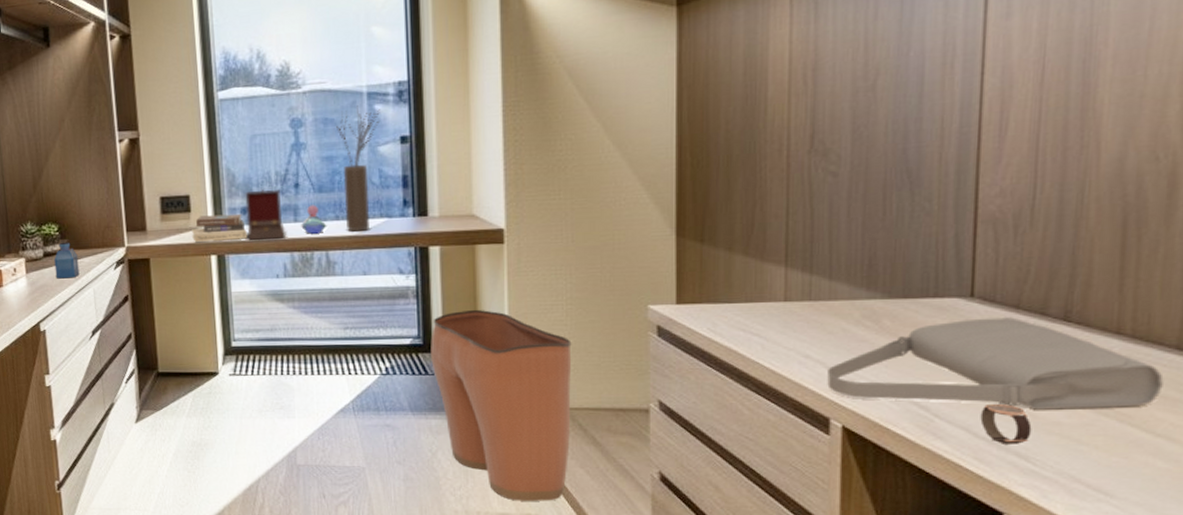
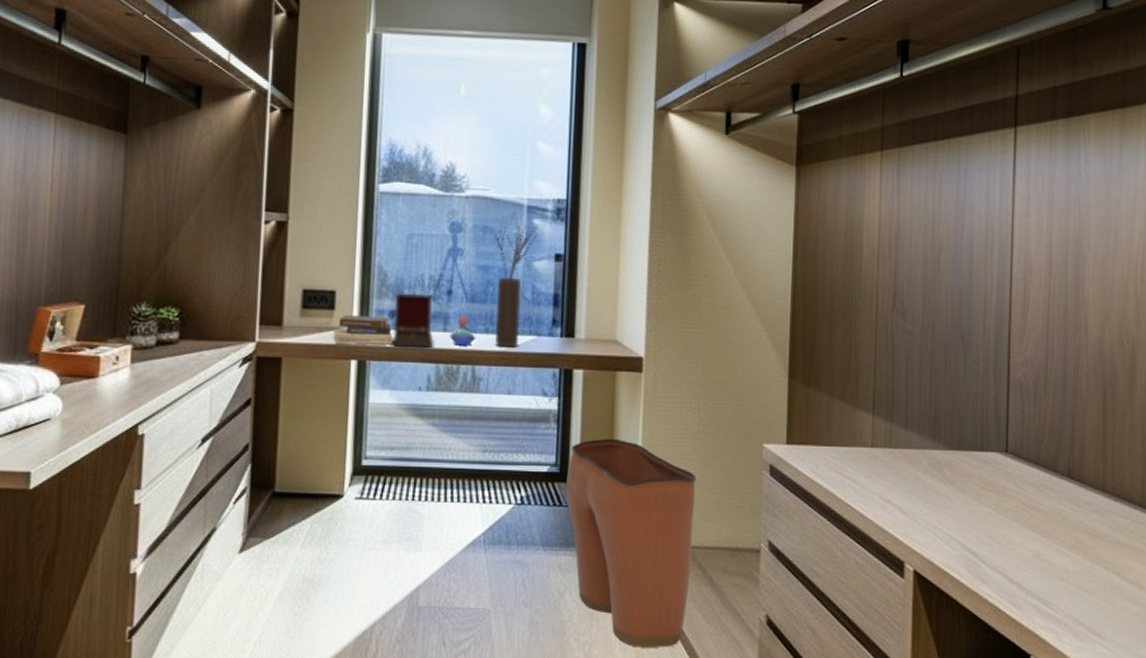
perfume bottle: present [54,238,80,279] -> none [167,325,198,374]
shoulder bag: present [827,317,1164,410] -> none [903,472,1133,558]
watch: present [980,403,1032,444] -> none [1013,551,1049,589]

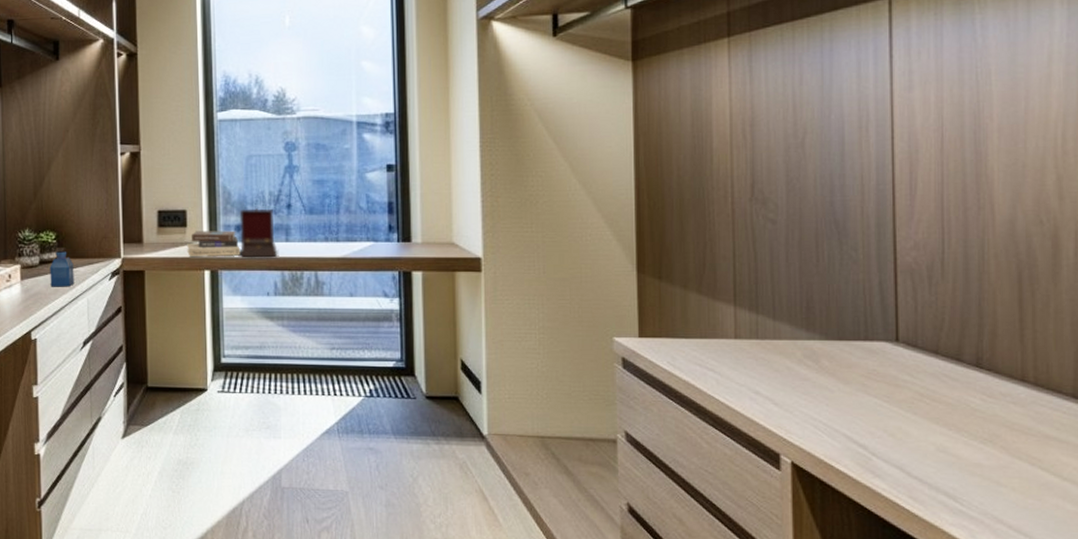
perfume bottle: none [167,325,198,374] -> present [50,246,74,287]
perfume bottle: present [450,315,476,346] -> none [292,226,317,254]
vase: present [495,217,538,349] -> none [327,133,368,255]
laundry basket: present [566,438,697,648] -> none [413,334,545,531]

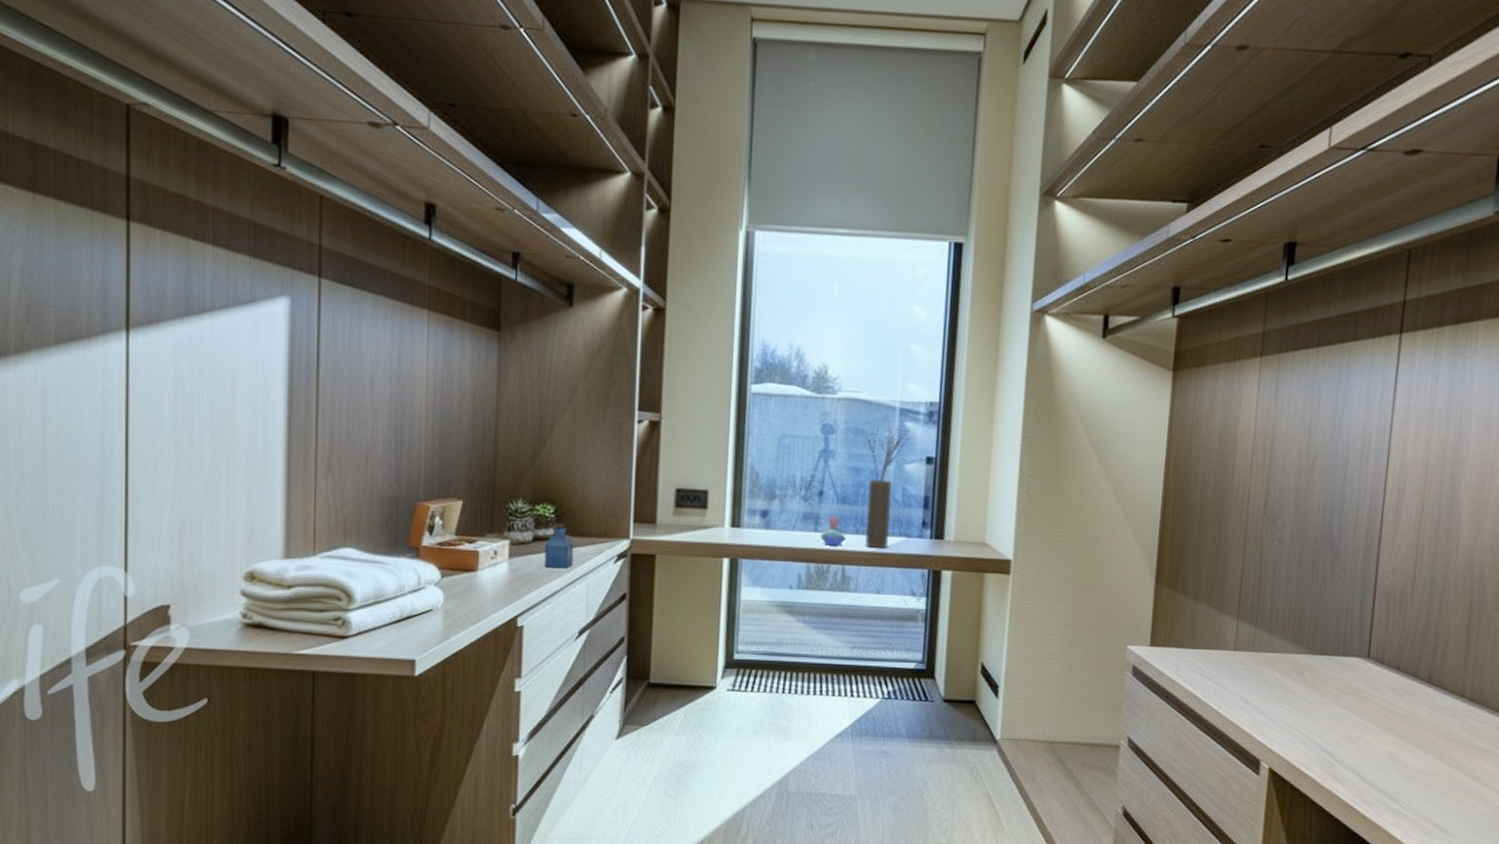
books: present [187,230,241,257] -> none [706,514,765,544]
jewelry box: present [239,208,277,258] -> none [764,494,804,547]
perfume bottle: none [292,226,317,254] -> present [820,515,847,546]
vase: none [327,133,368,255] -> present [865,420,910,550]

